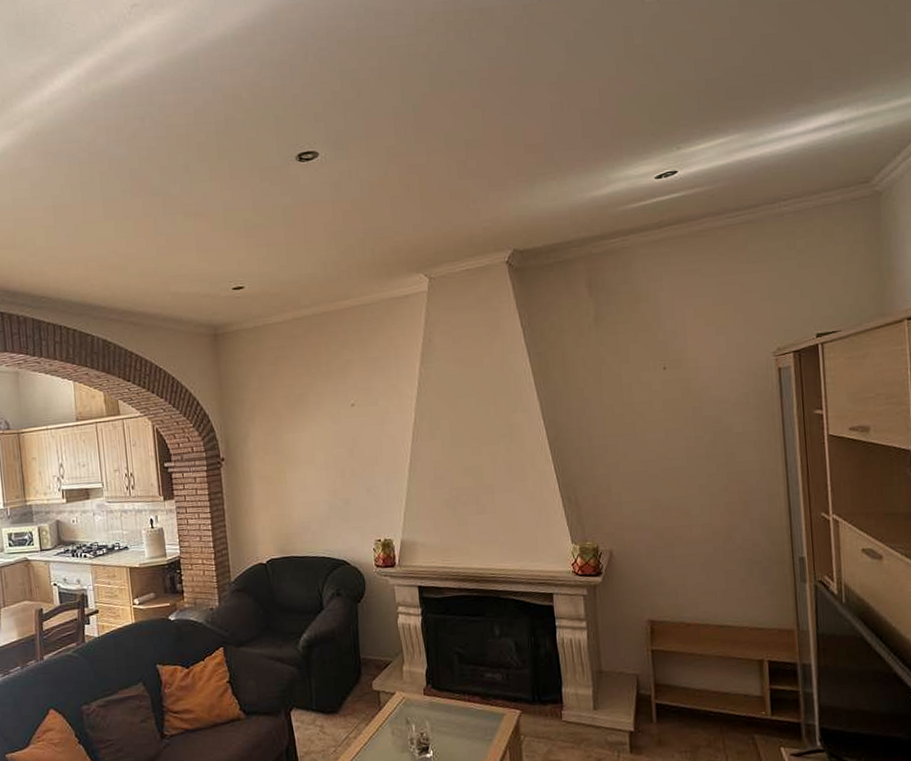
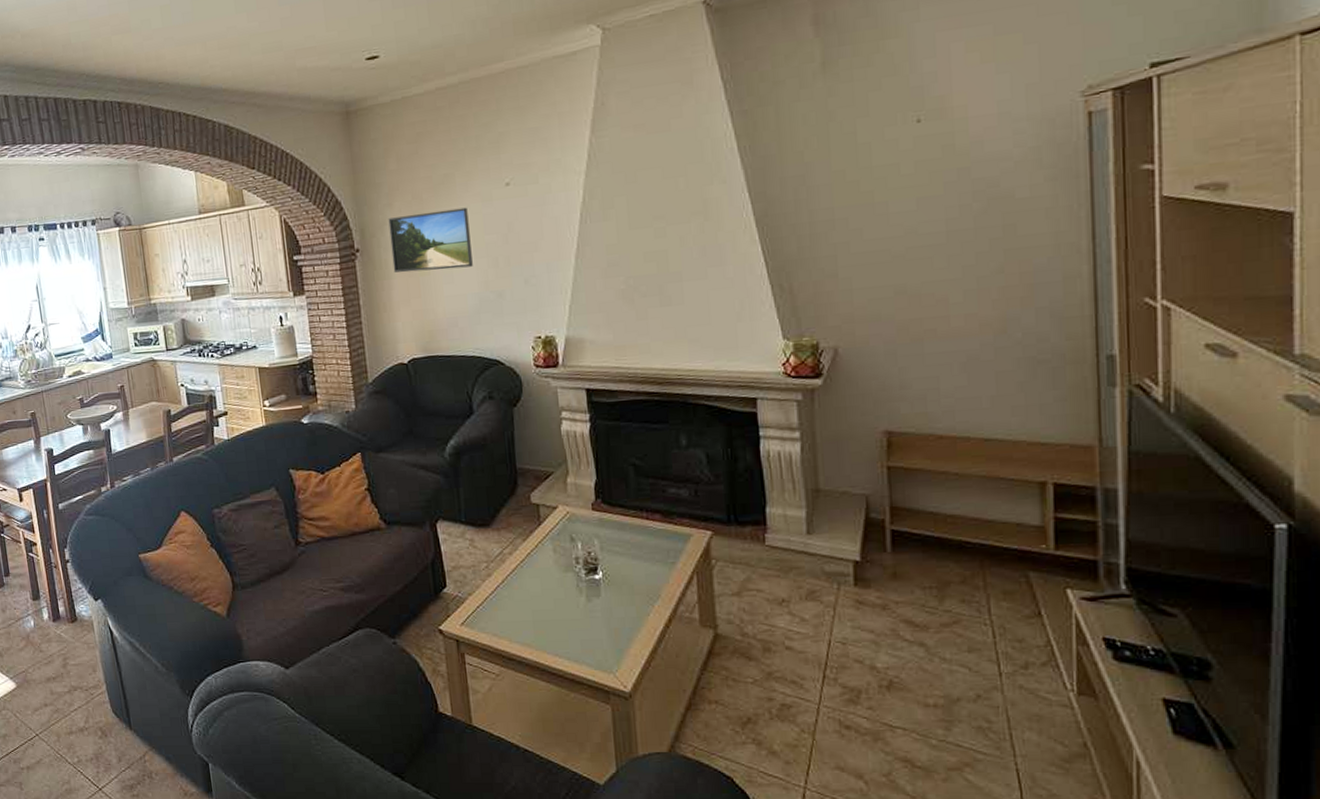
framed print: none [250,424,323,481] -> present [388,207,473,273]

